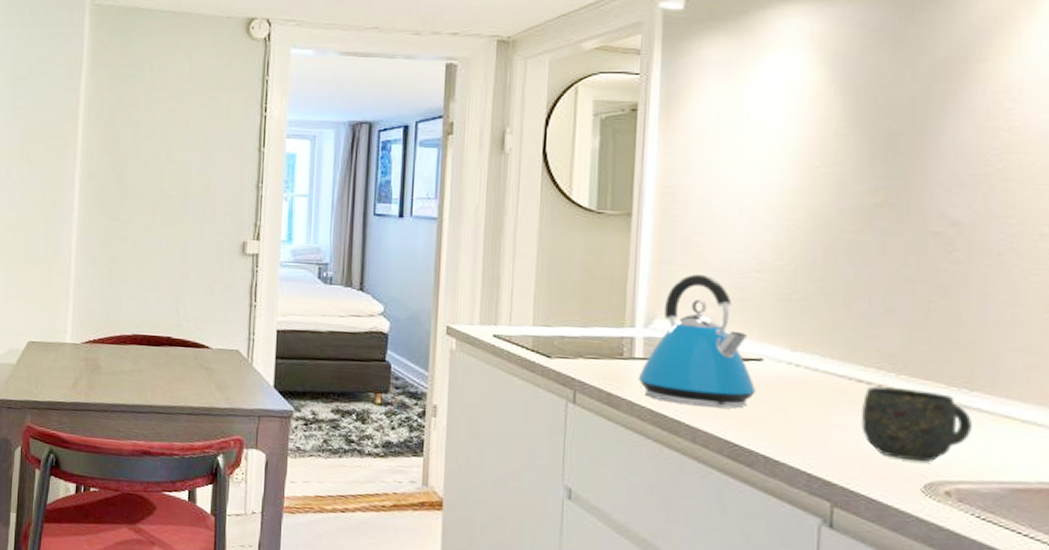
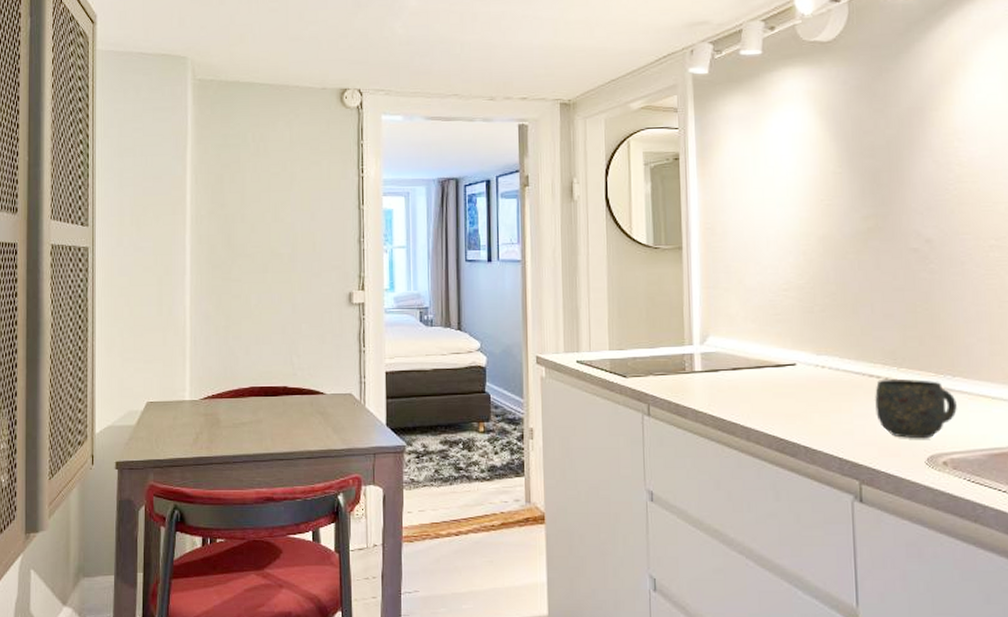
kettle: present [637,274,755,409] -> none [699,296,792,409]

